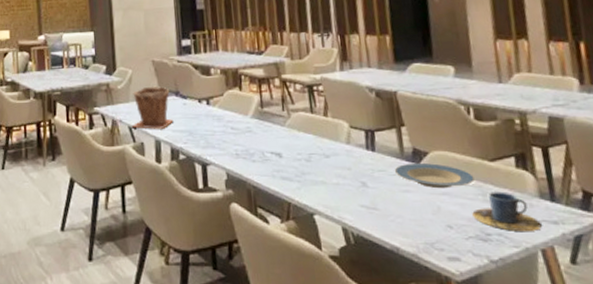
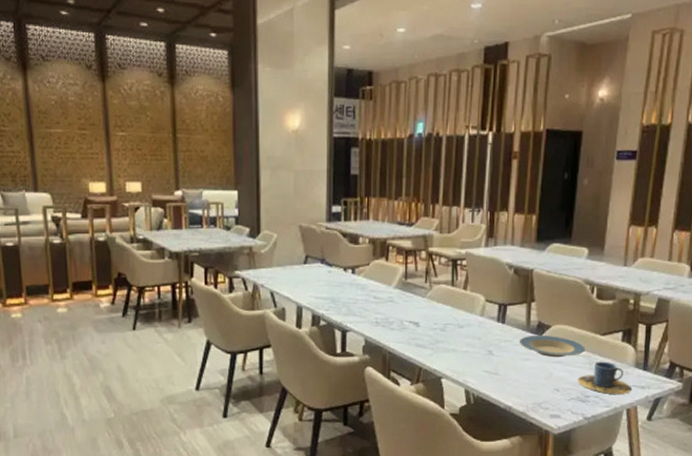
plant pot: present [131,86,173,130] -> none [273,252,317,295]

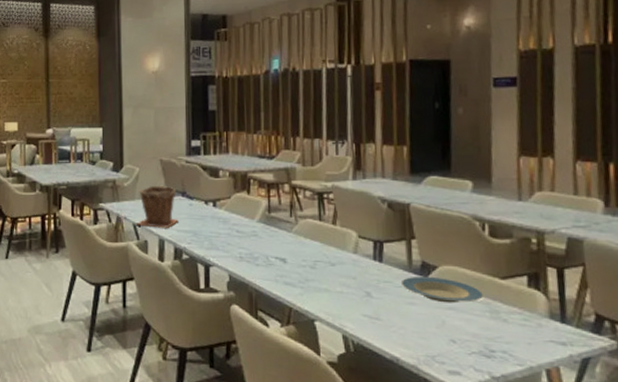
plant pot: none [273,252,317,295] -> present [136,185,178,228]
cup: present [578,361,631,394] -> none [478,309,549,351]

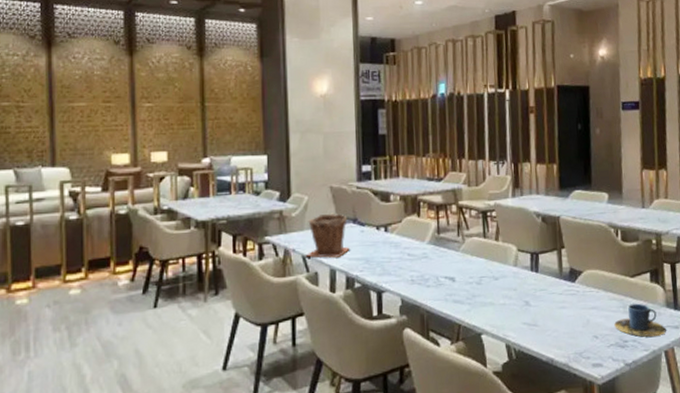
plate: present [400,276,483,304] -> none [553,281,618,304]
cup: none [478,309,549,351] -> present [614,303,666,337]

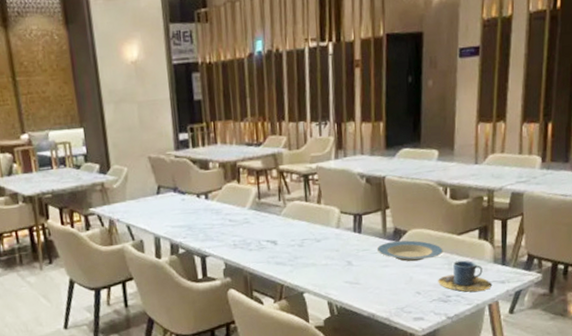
plant pot: present [305,213,350,259] -> none [129,183,172,228]
plate: none [553,281,618,304] -> present [376,240,443,262]

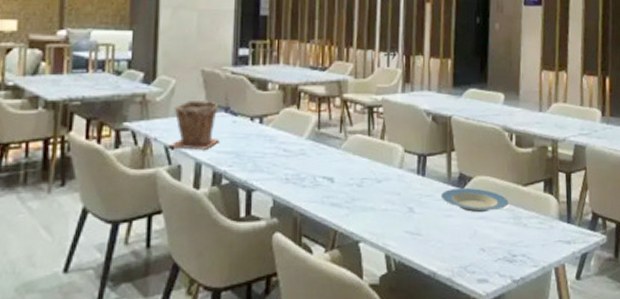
plant pot: none [129,183,172,228] -> present [168,99,219,150]
cup: present [438,260,492,292] -> none [503,215,558,252]

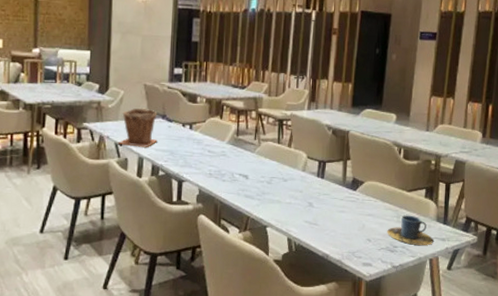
plate: present [440,187,509,213] -> none [336,189,394,211]
cup: none [503,215,558,252] -> present [387,215,434,245]

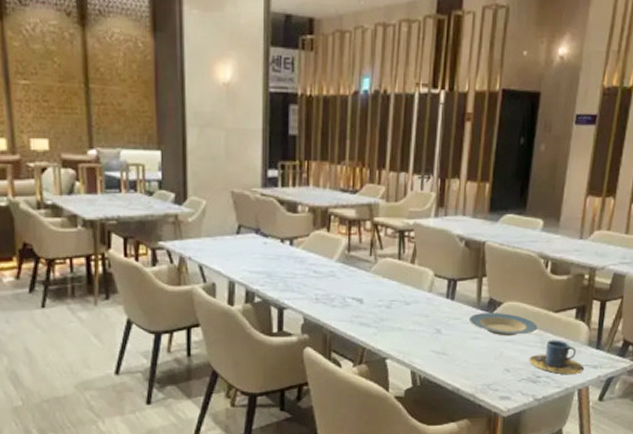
plant pot: present [117,108,157,147] -> none [202,221,251,269]
plate: none [336,189,394,211] -> present [468,312,538,336]

